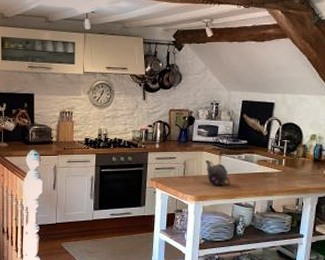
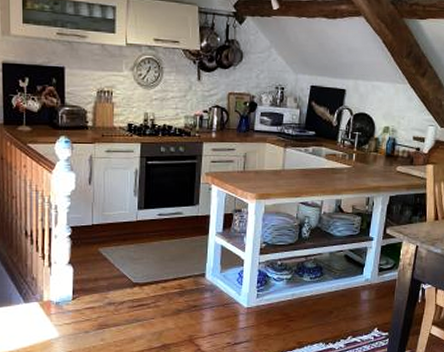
teapot: present [205,159,230,186] -> none [268,152,296,182]

